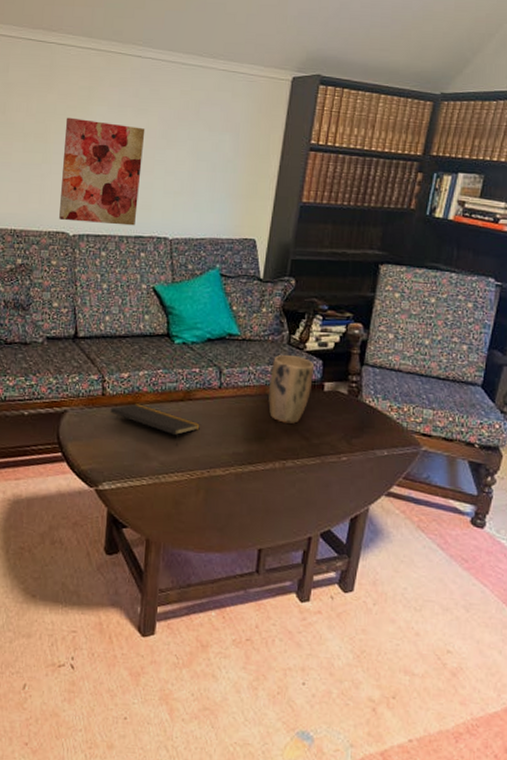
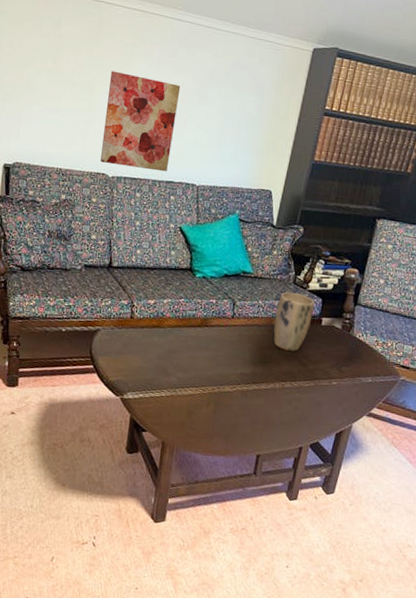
notepad: present [110,403,201,446] -> none [137,327,215,365]

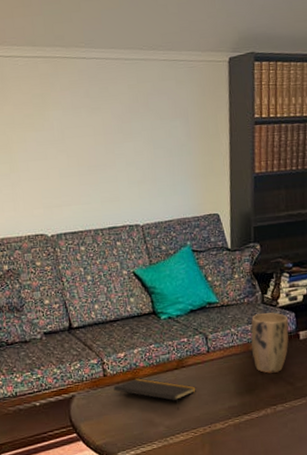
wall art: present [100,71,181,172] -> none [25,125,107,224]
notepad: none [137,327,215,365] -> present [113,378,197,409]

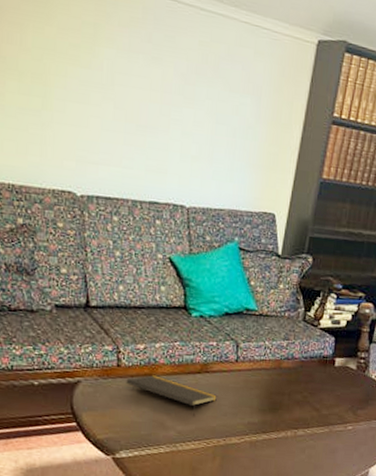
plant pot: present [250,312,289,374] -> none [283,331,328,396]

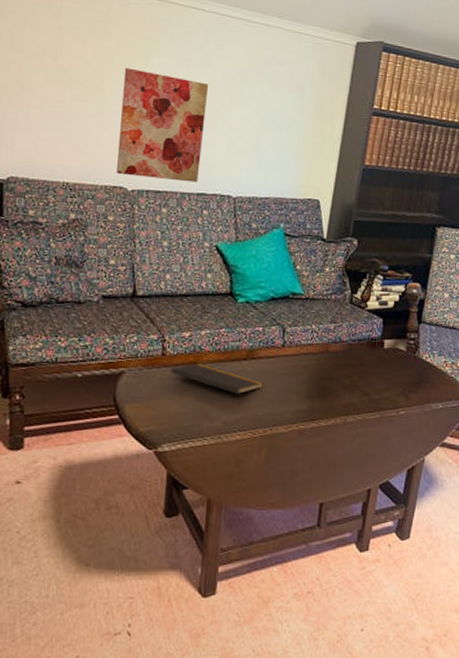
wall art: none [64,57,160,190] -> present [117,67,209,183]

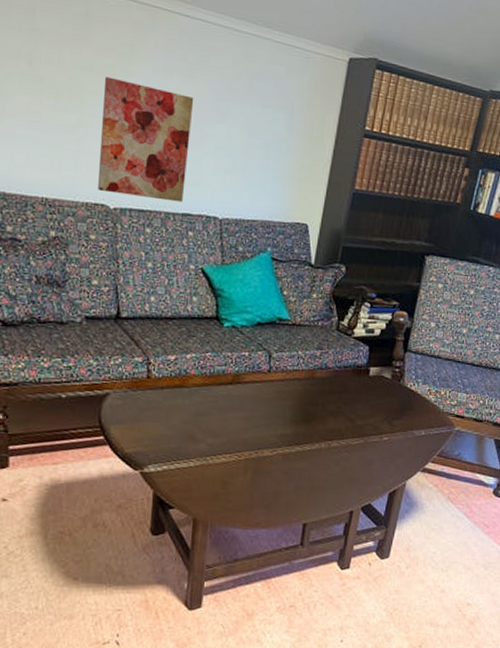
notepad: present [170,363,264,405] -> none [156,386,250,428]

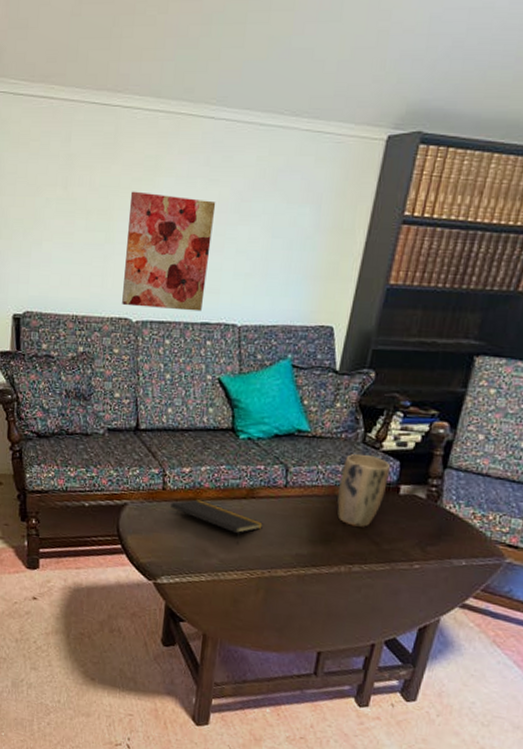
notepad: none [156,386,250,428] -> present [170,499,264,544]
plant pot: none [316,340,362,406] -> present [337,454,391,527]

